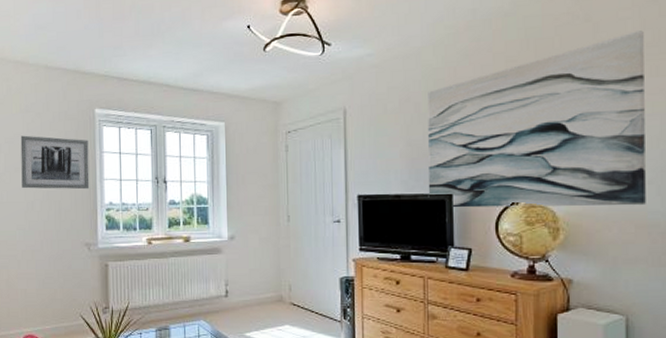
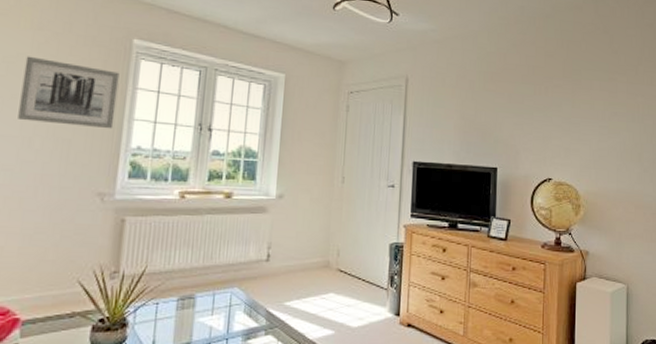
wall art: present [428,30,646,208] -> none [476,47,643,190]

